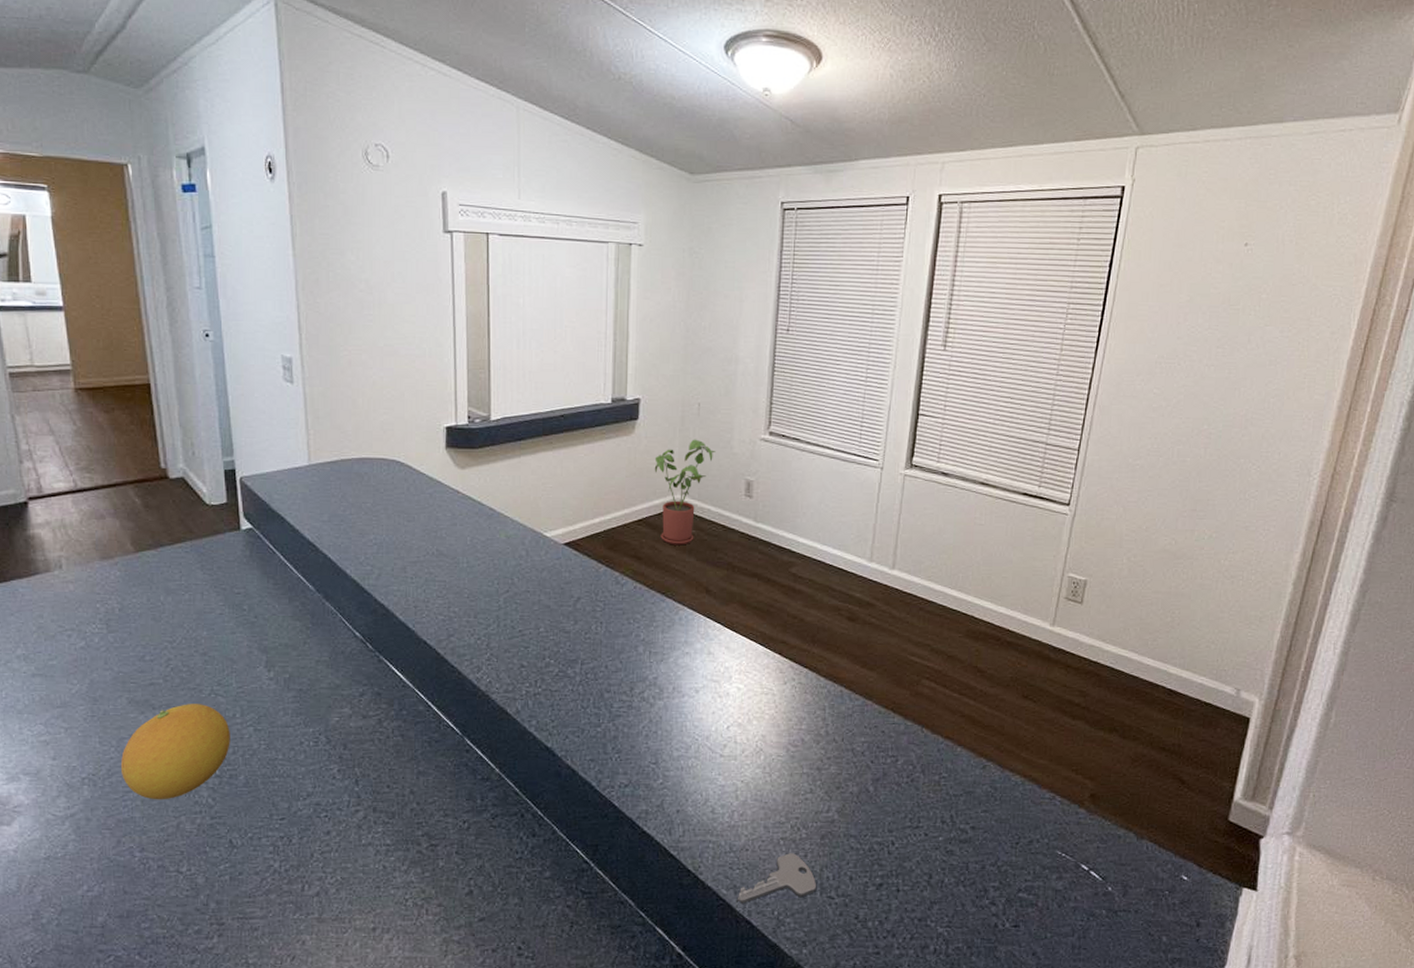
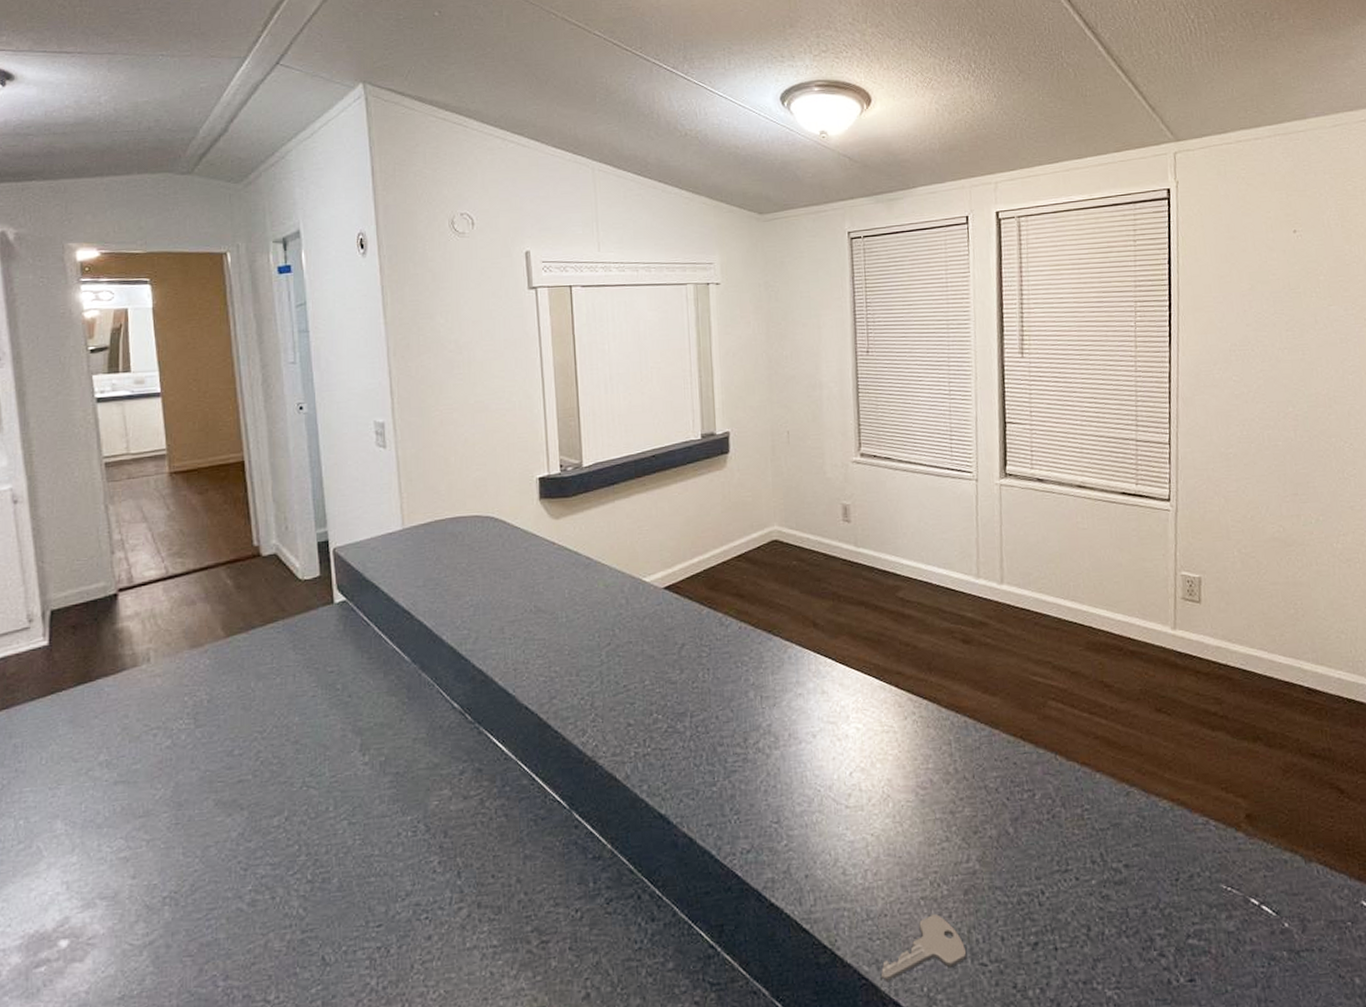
fruit: present [120,704,230,800] -> none [205,799,323,916]
house plant: present [654,439,716,546] -> none [749,467,809,579]

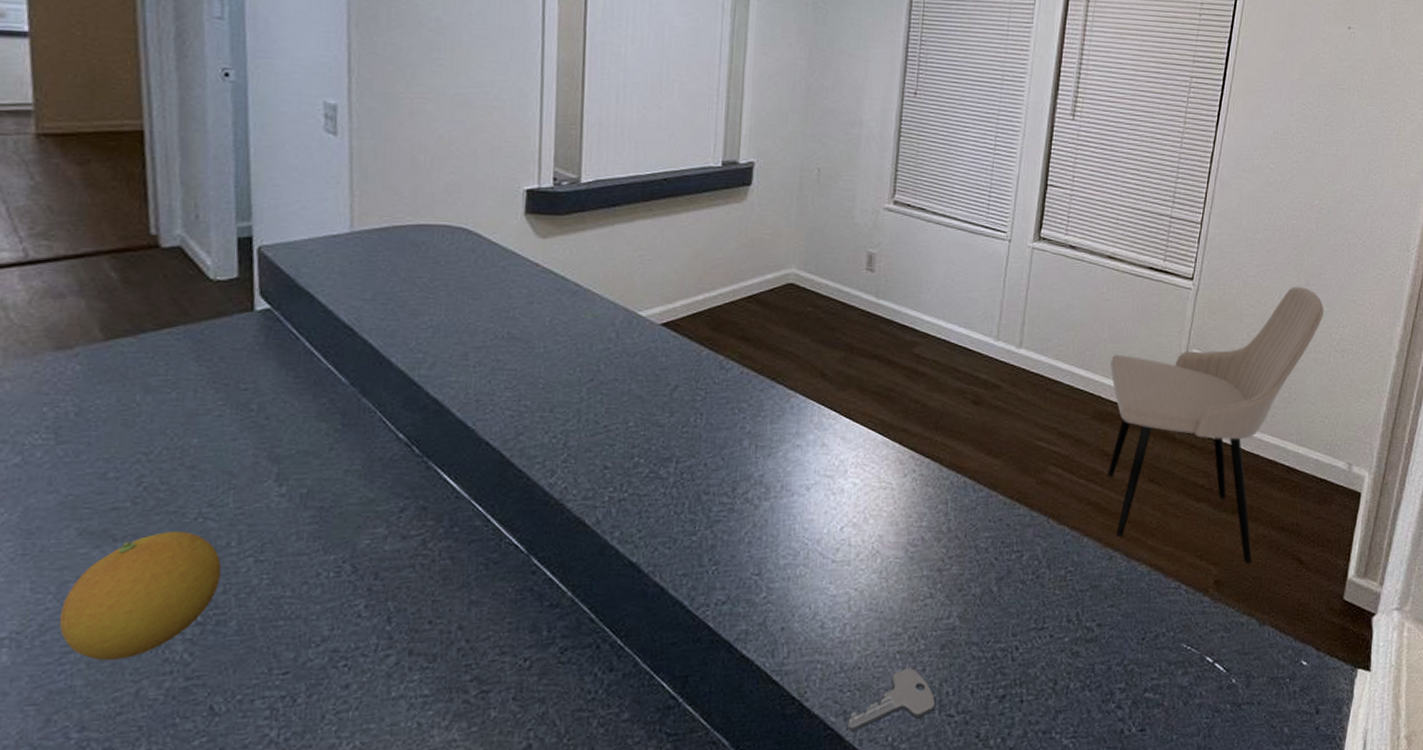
fruit: none [205,799,323,916] -> present [59,531,221,661]
dining chair: none [1096,497,1320,794] -> present [1108,286,1325,563]

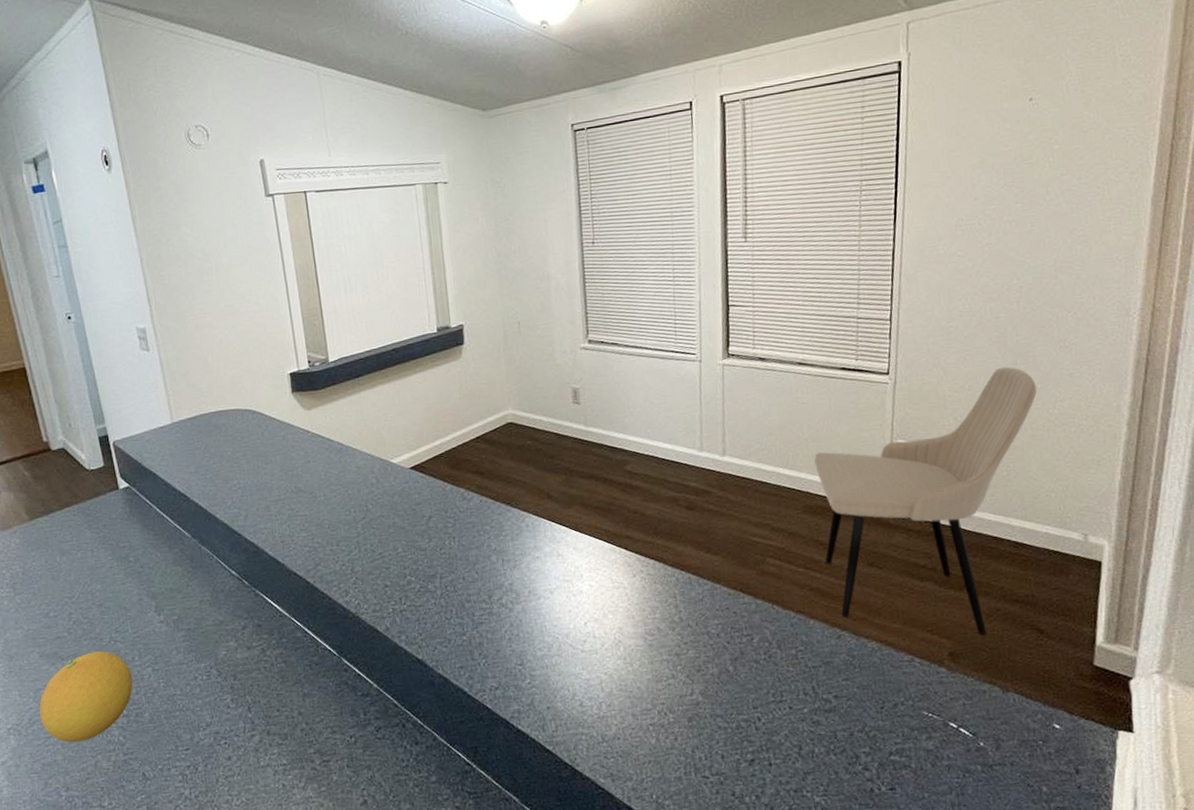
key: present [846,668,935,732] -> none [615,737,690,791]

